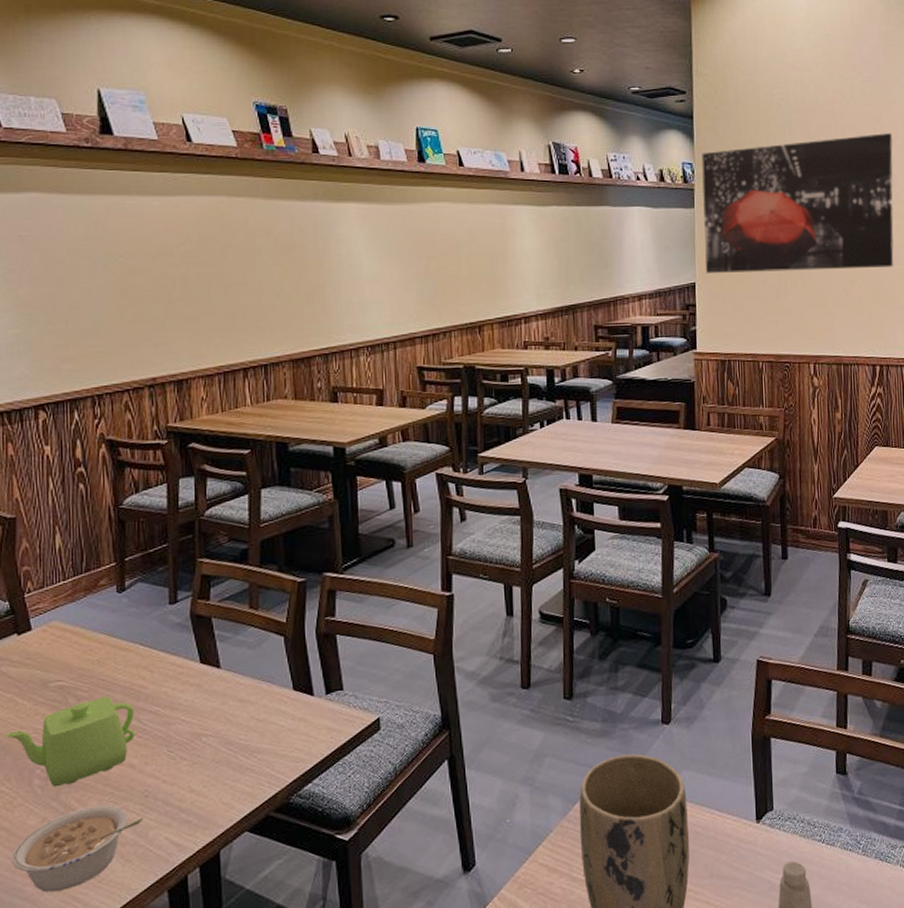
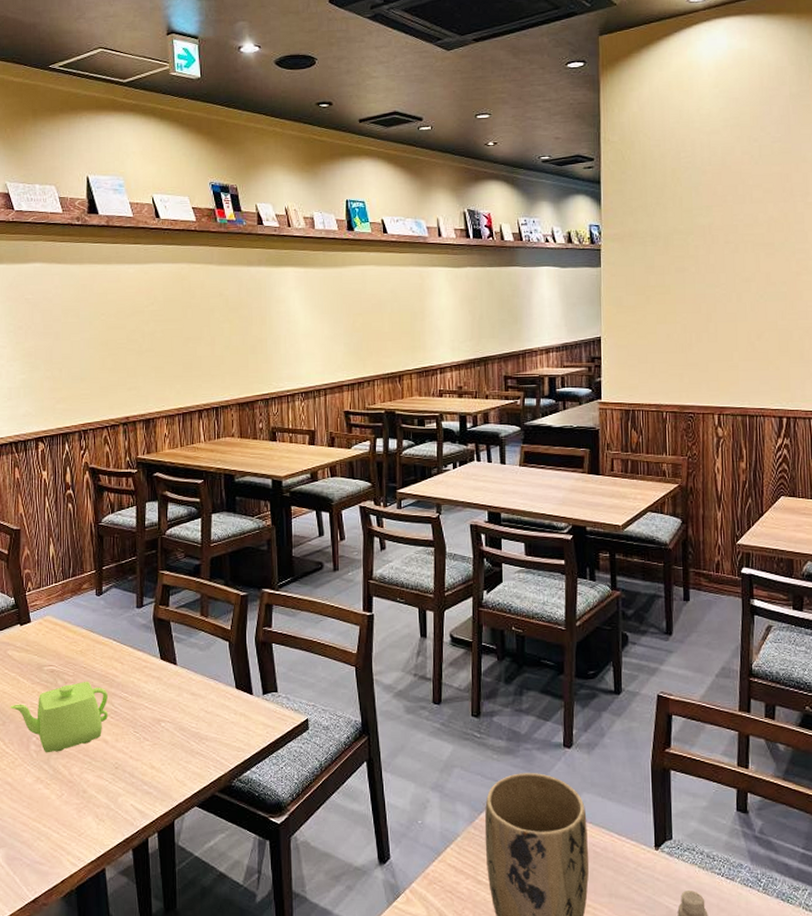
legume: present [11,804,144,892] -> none [13,771,115,839]
wall art: present [701,133,894,273] -> none [608,191,803,328]

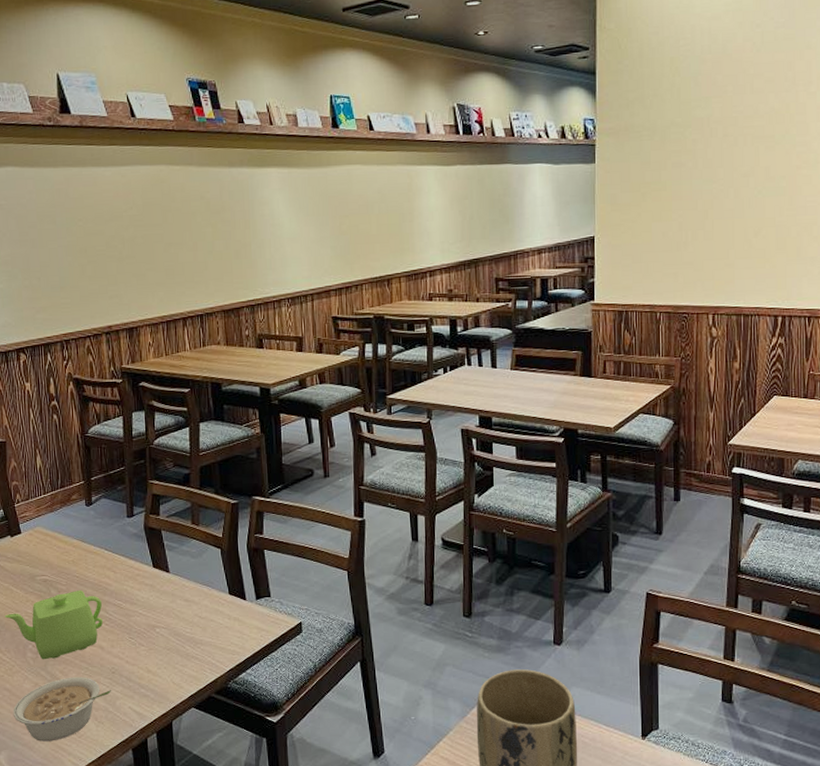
legume: none [13,771,115,839] -> present [13,677,112,741]

